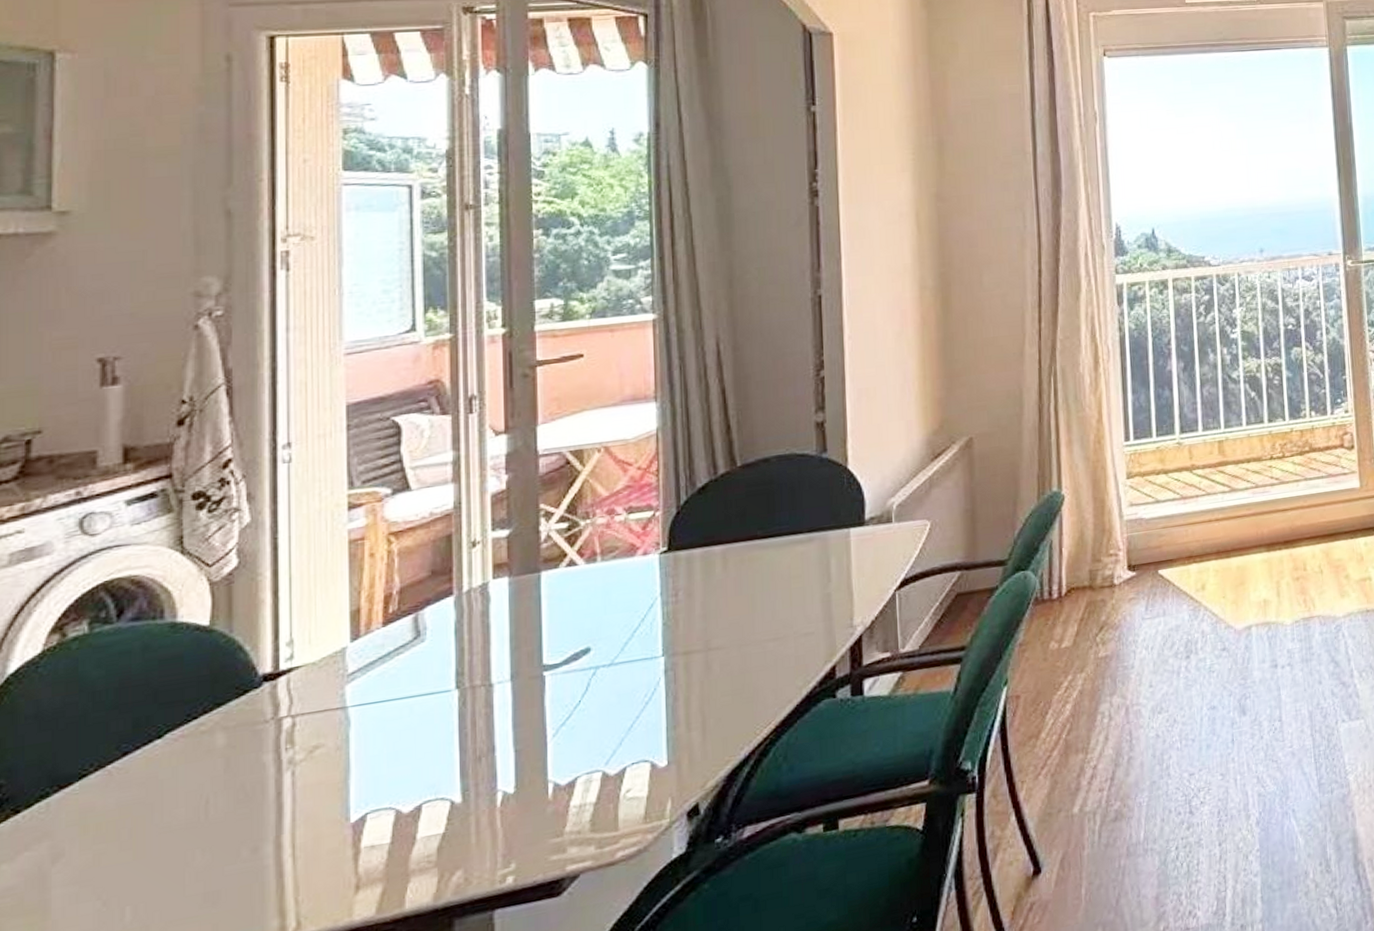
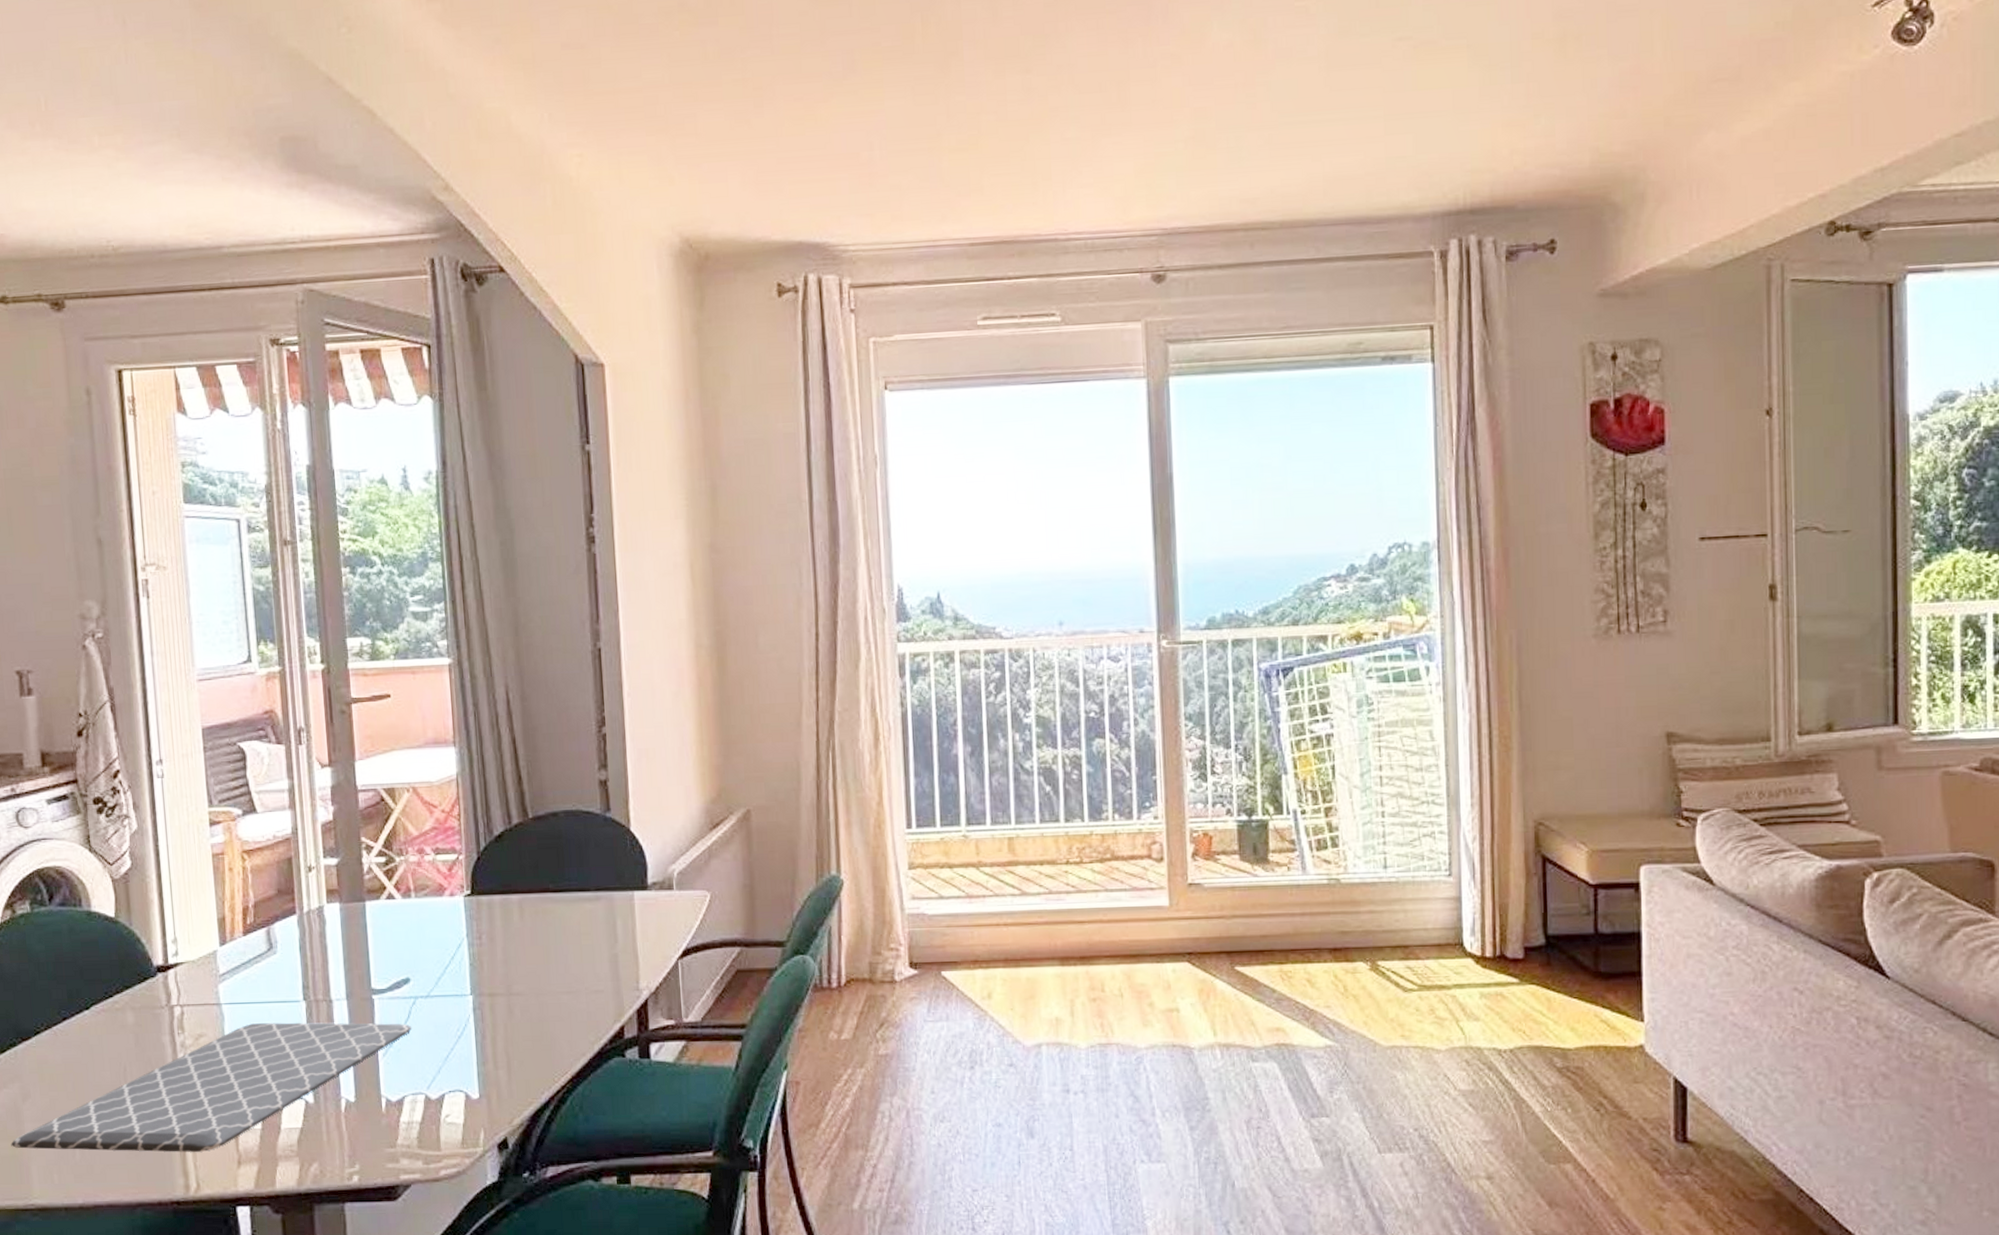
placemat: none [28,698,591,924] -> present [11,1022,412,1152]

